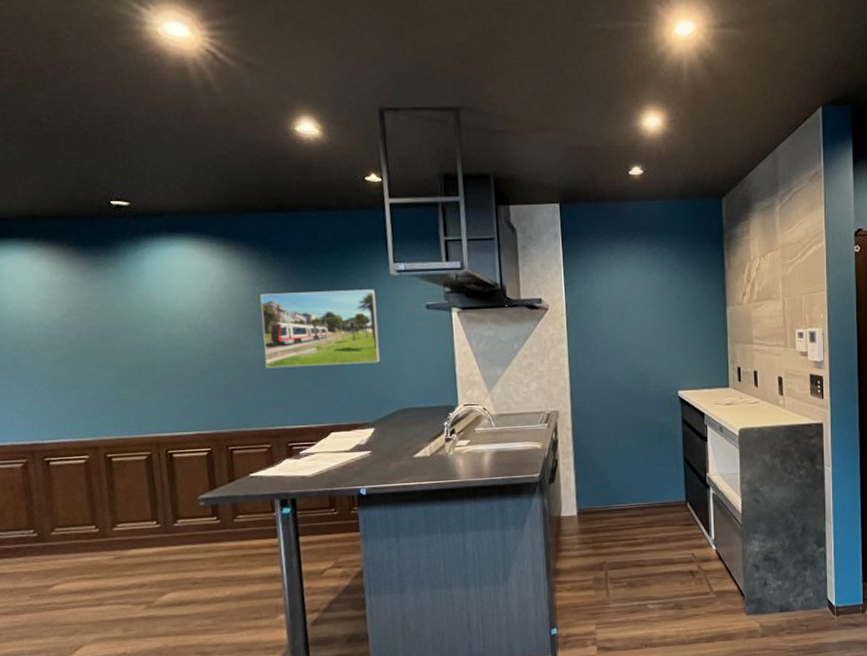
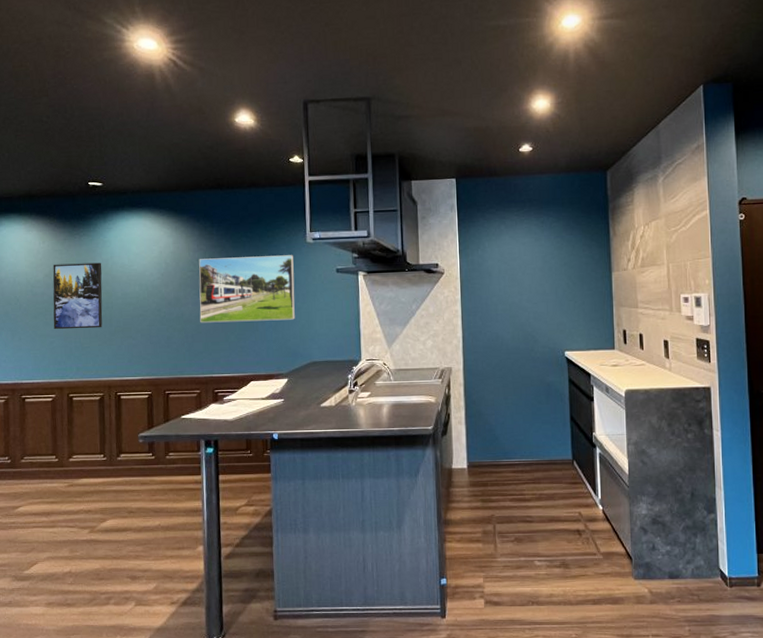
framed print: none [71,298,143,380] -> present [53,262,103,330]

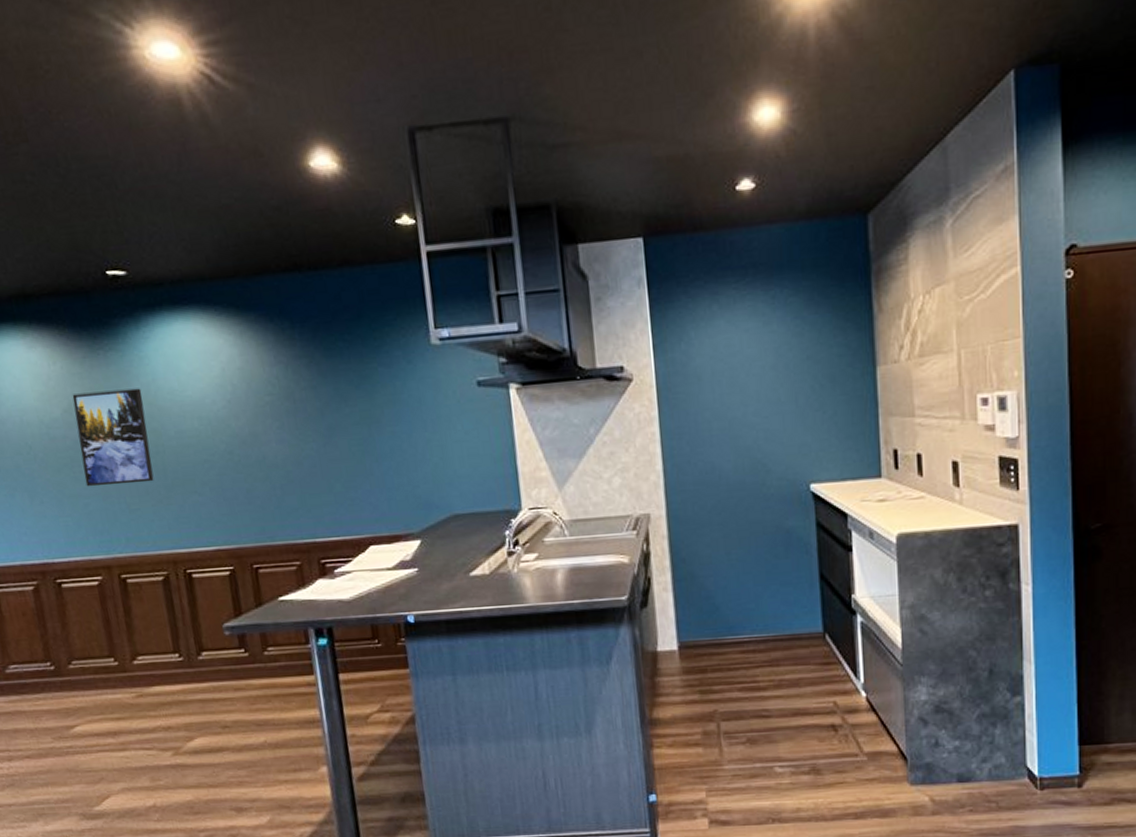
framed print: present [199,255,295,323] -> none [278,364,424,468]

